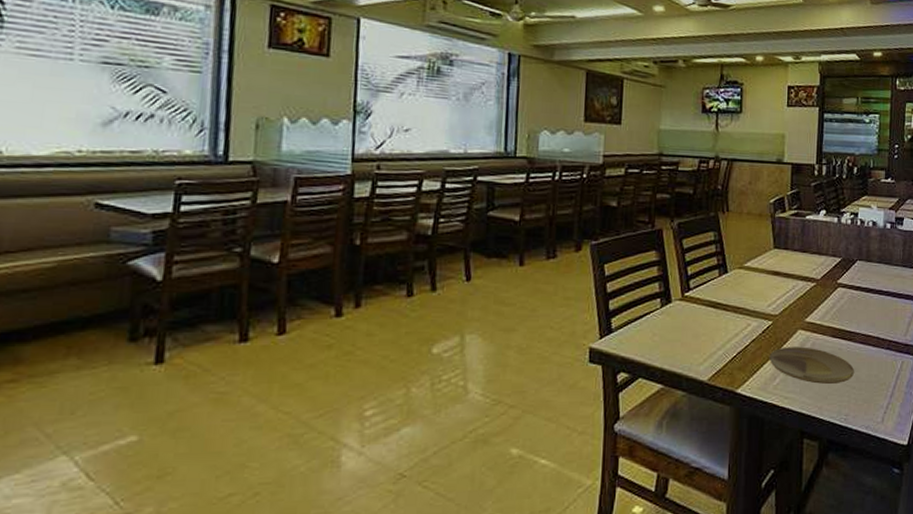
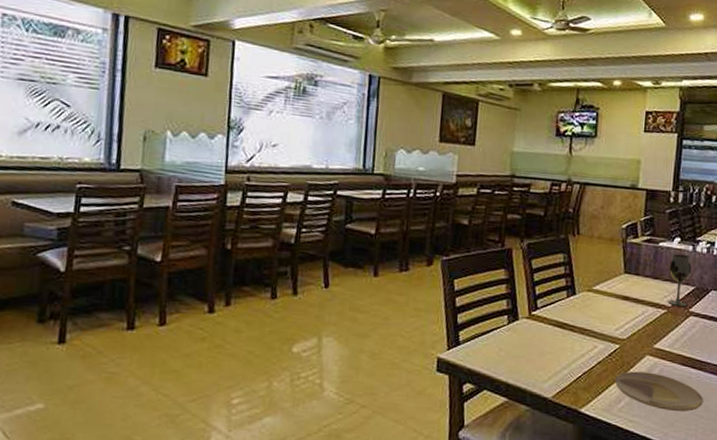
wine glass: none [817,226,838,278] -> present [668,253,692,307]

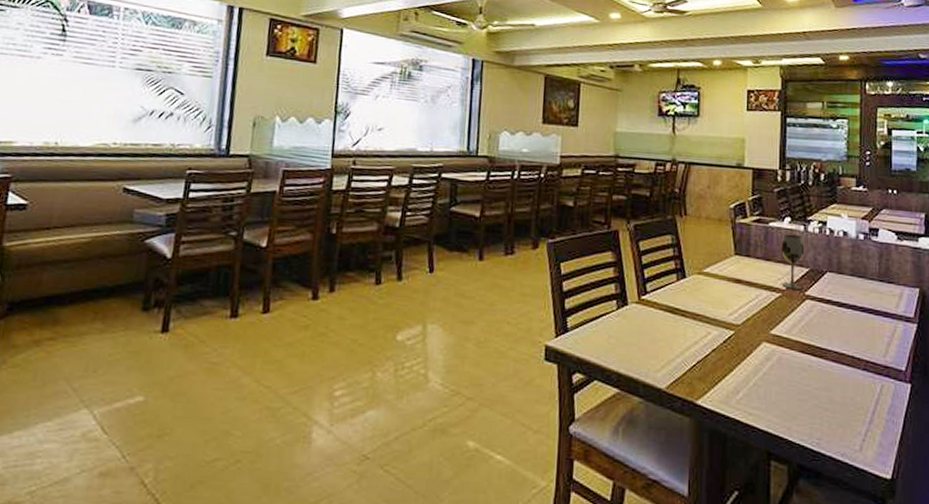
plate: present [614,371,704,412] -> none [731,359,827,403]

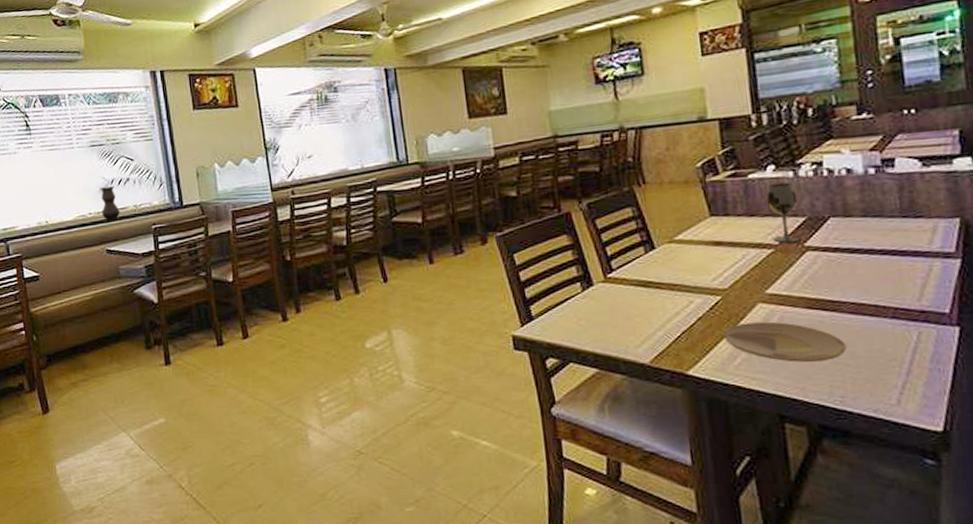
vase: none [128,117,153,156] -> present [100,186,120,221]
plate: none [731,359,827,403] -> present [723,321,847,362]

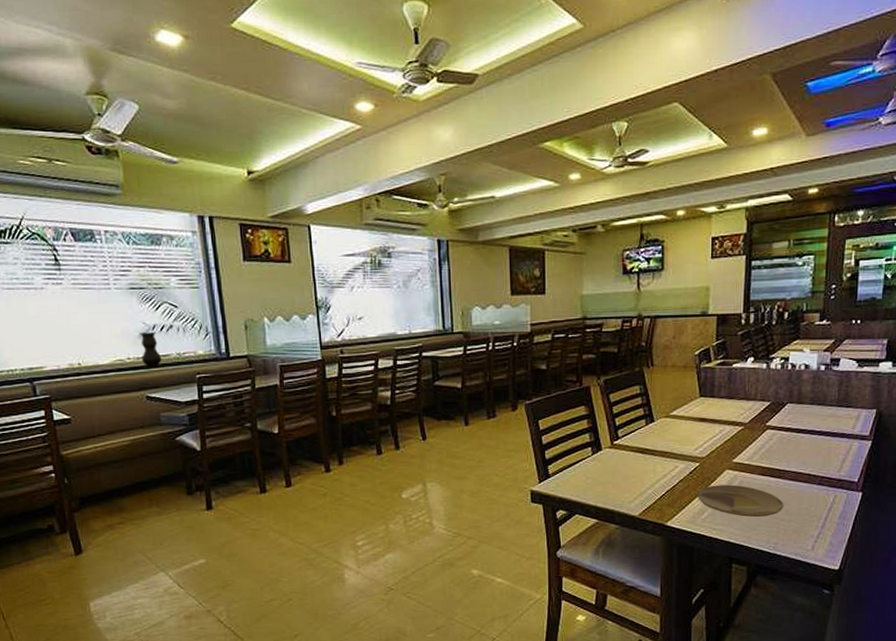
wine glass: present [767,182,801,243] -> none [744,372,767,422]

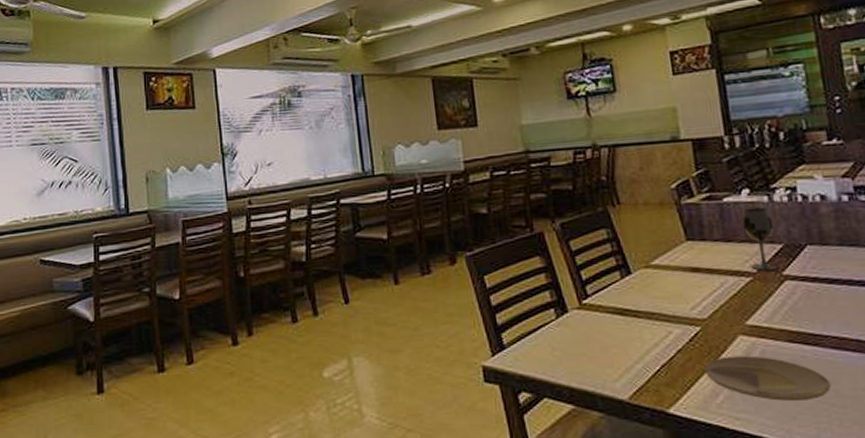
vase: present [140,332,162,368] -> none [37,189,59,228]
wine glass: none [744,372,767,422] -> present [743,207,779,271]

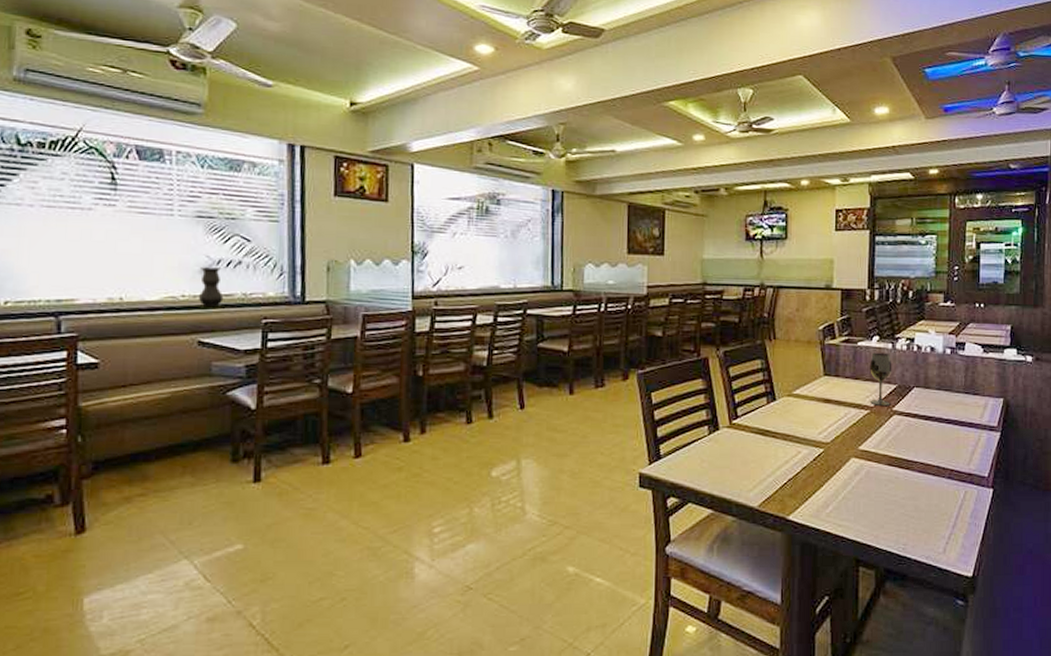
vase: none [37,189,59,228] -> present [198,267,224,308]
plate: present [704,355,832,401] -> none [821,475,913,512]

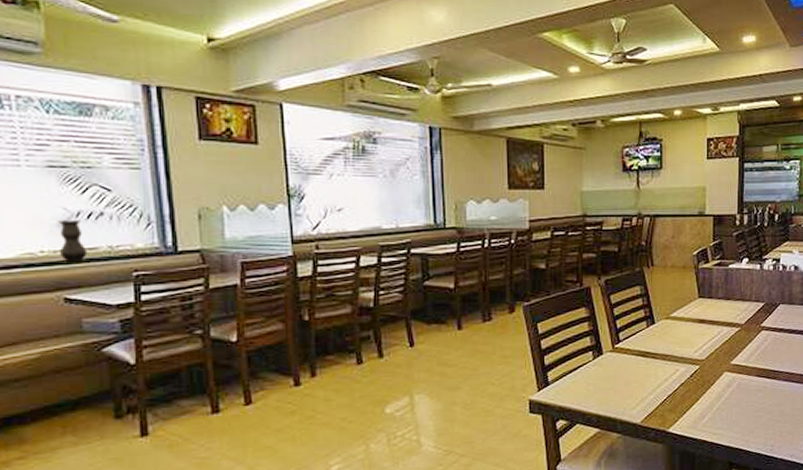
wine glass: present [870,352,892,406] -> none [740,273,760,323]

